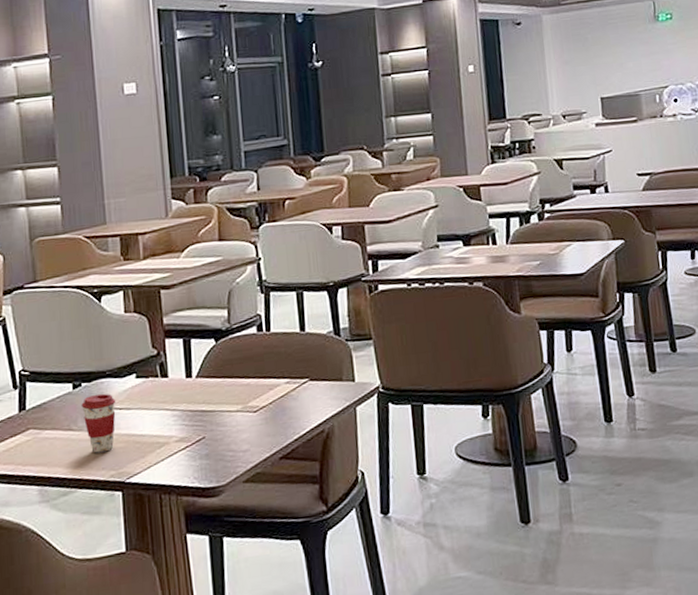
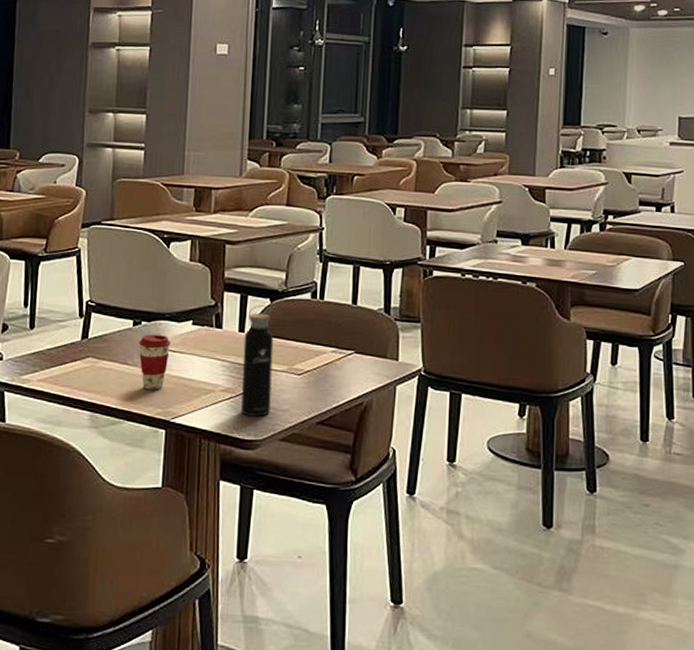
water bottle: none [192,346,230,463] -> present [241,305,274,416]

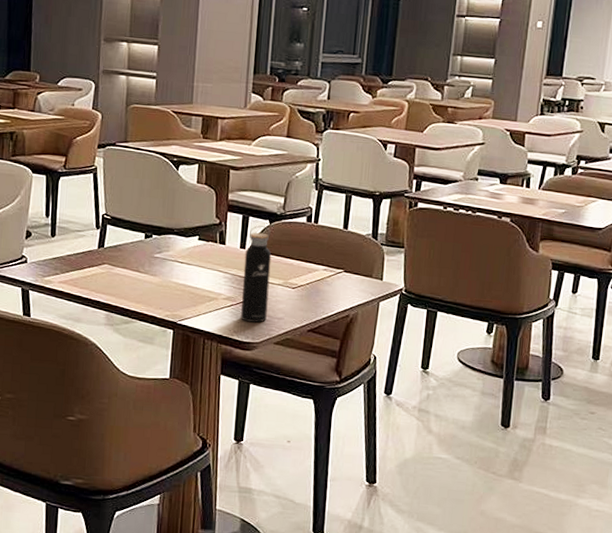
coffee cup: present [139,334,171,390] -> none [150,246,179,296]

